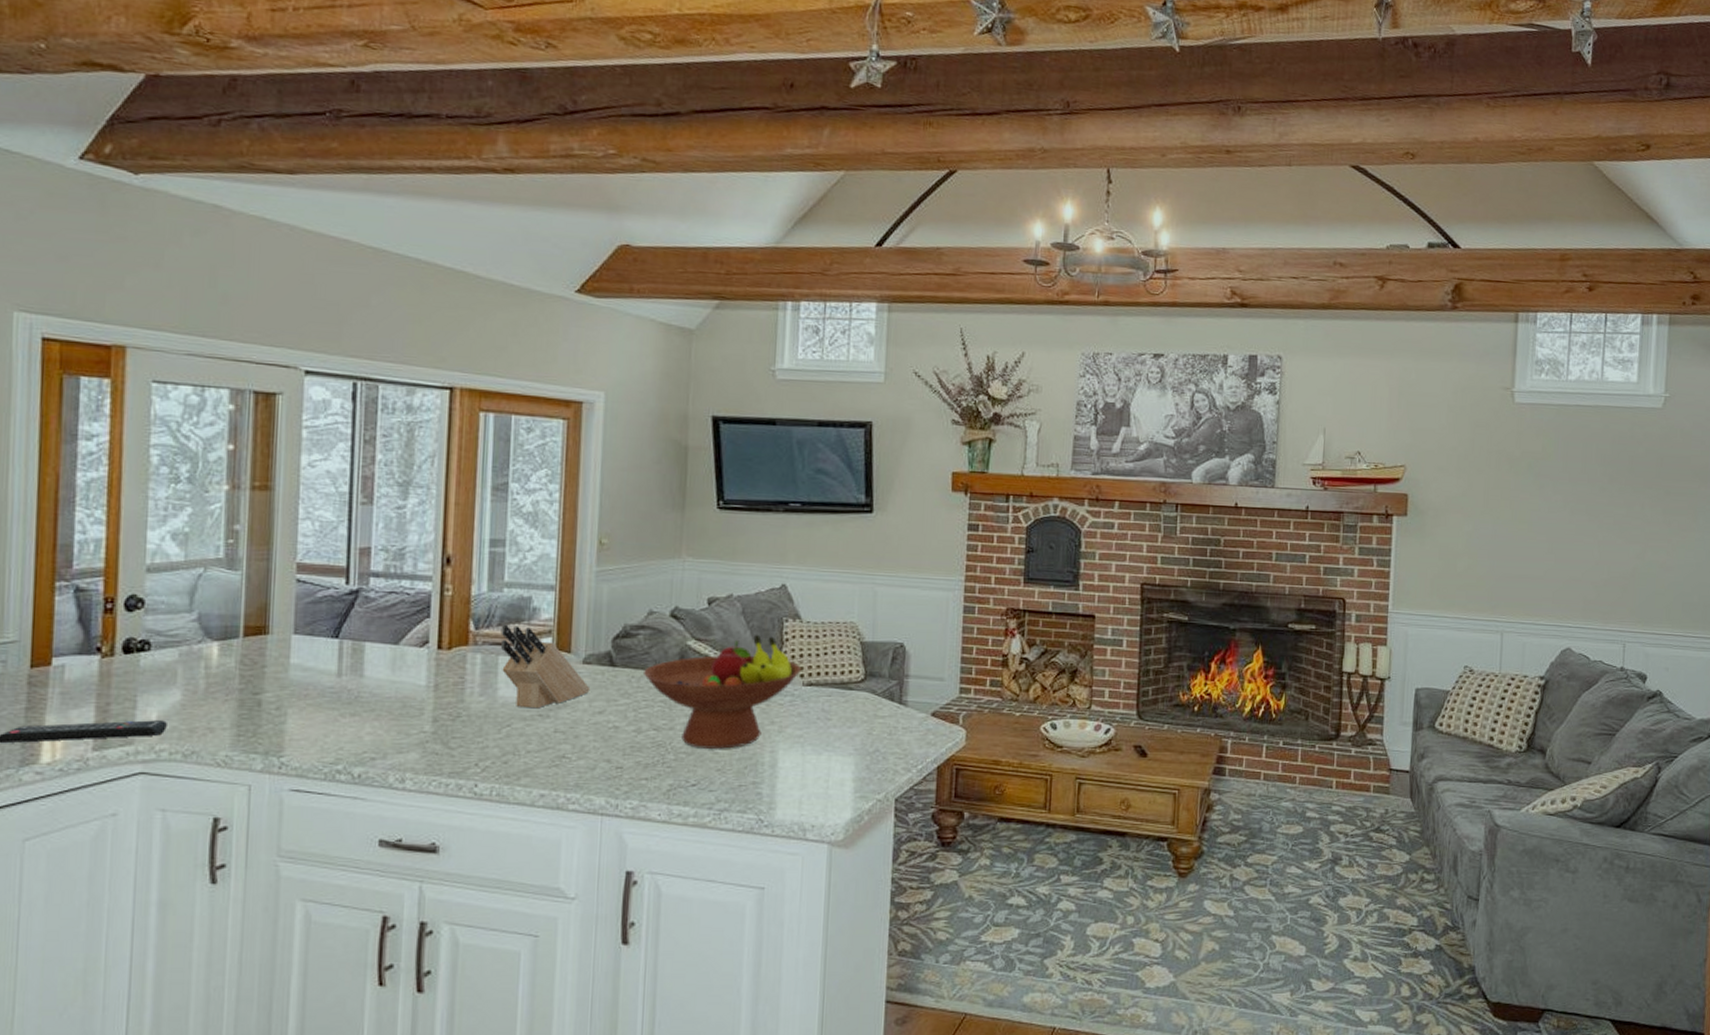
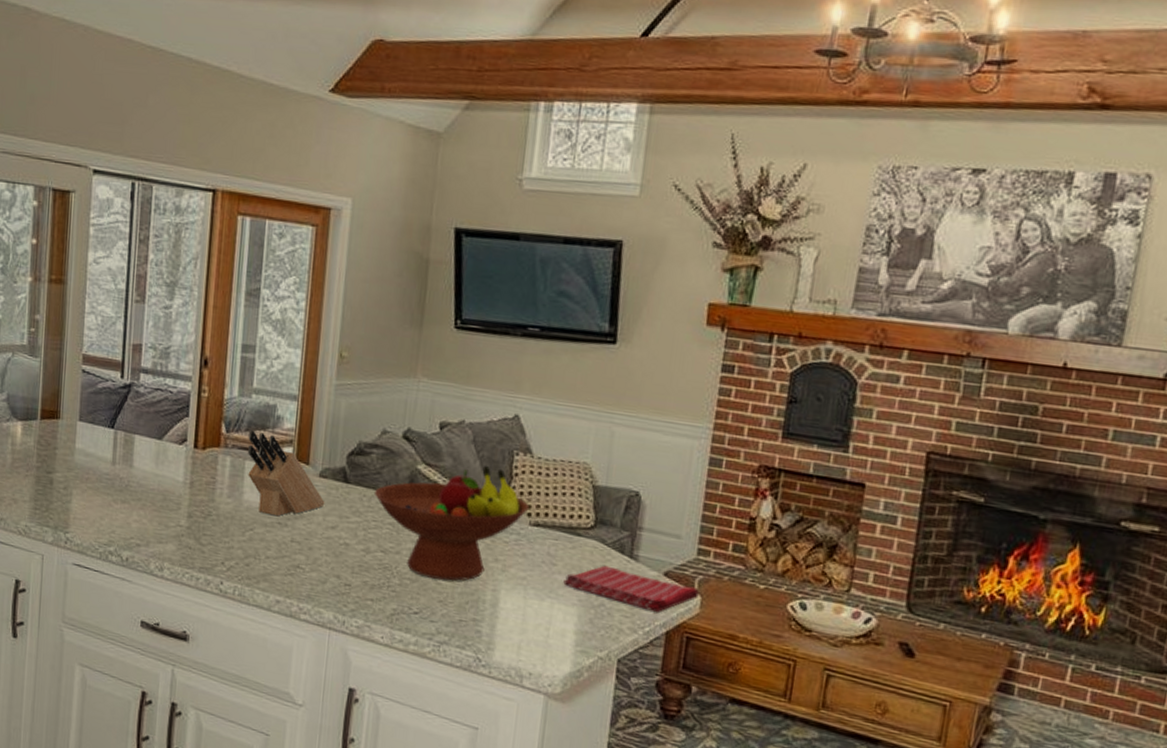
dish towel: none [839,714,964,751] -> present [563,565,699,614]

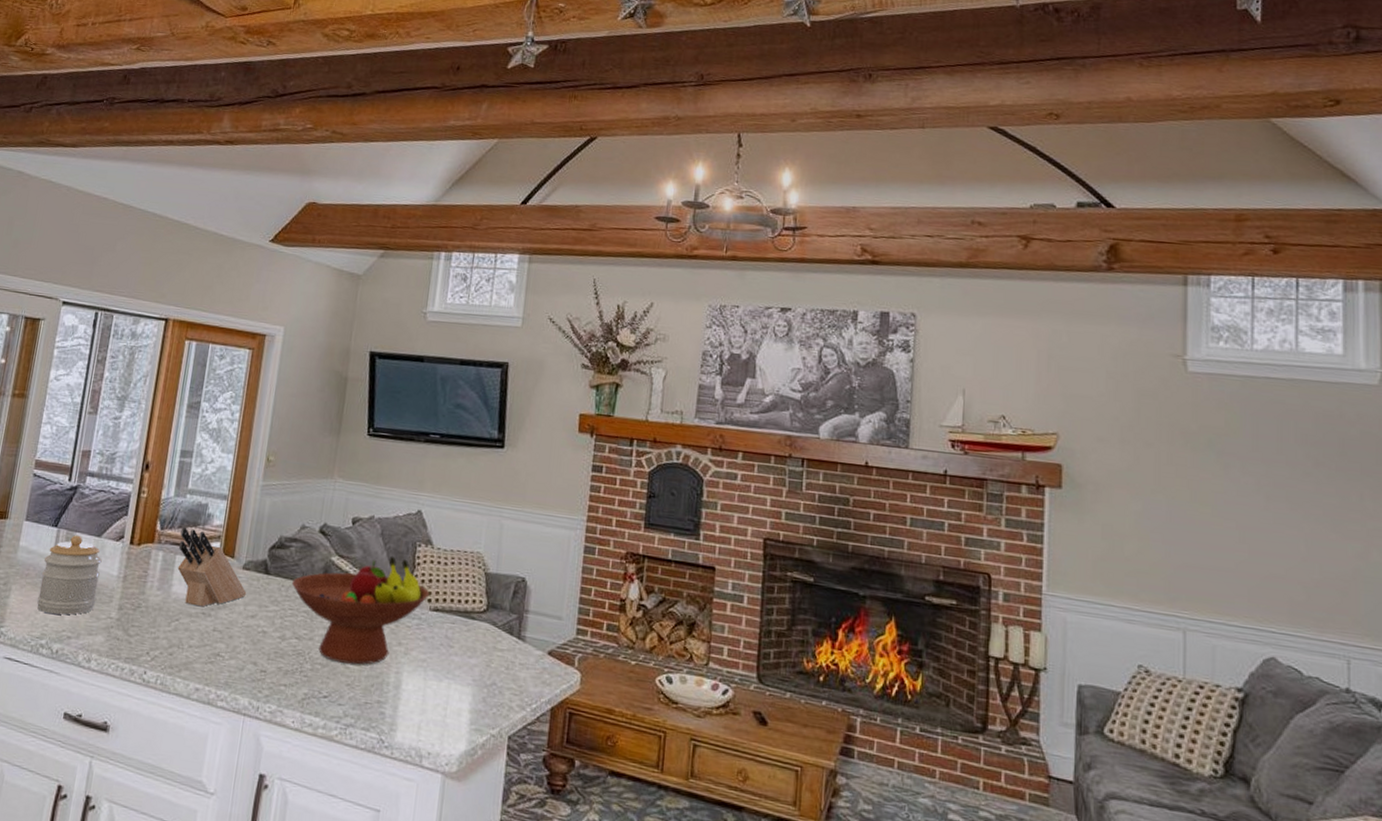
jar: none [101,437,165,522] -> present [37,535,102,615]
dish towel: present [563,565,699,614] -> none [459,646,579,691]

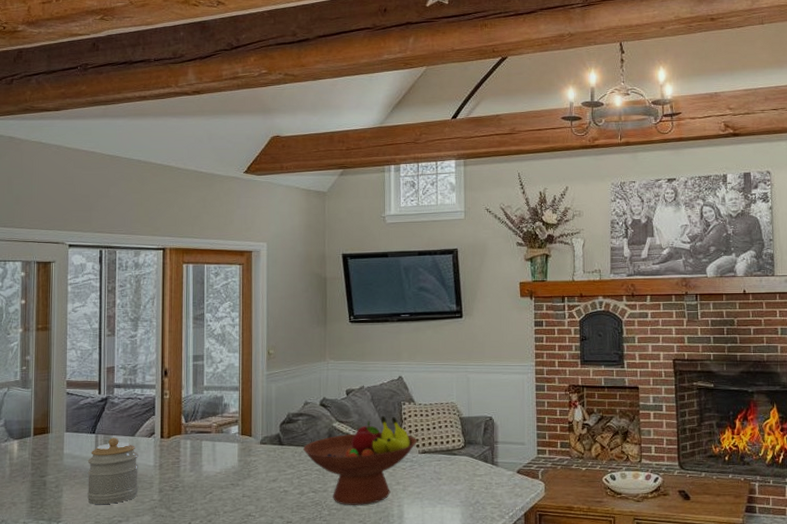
knife block: present [177,526,247,607] -> none [203,417,266,480]

